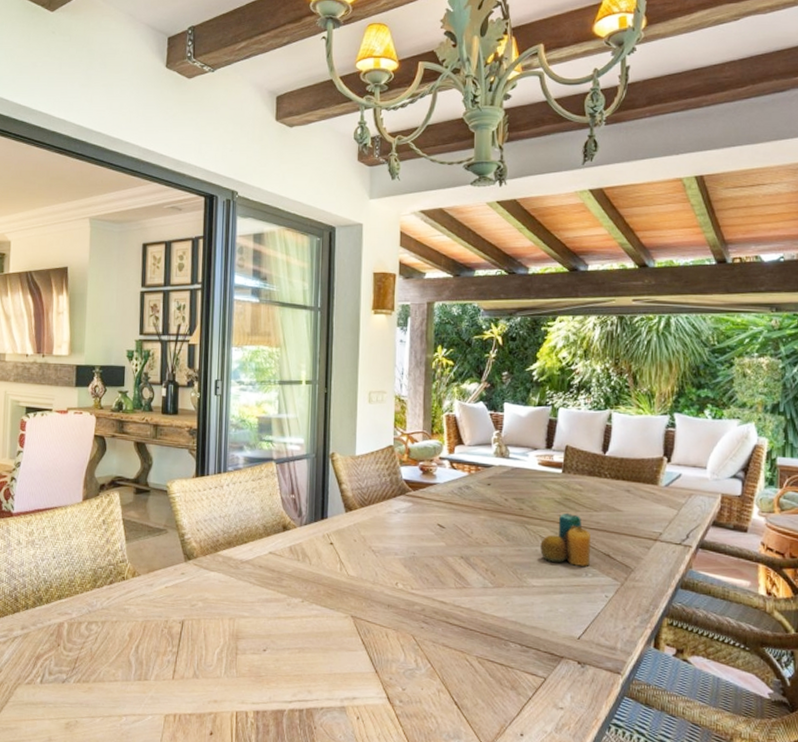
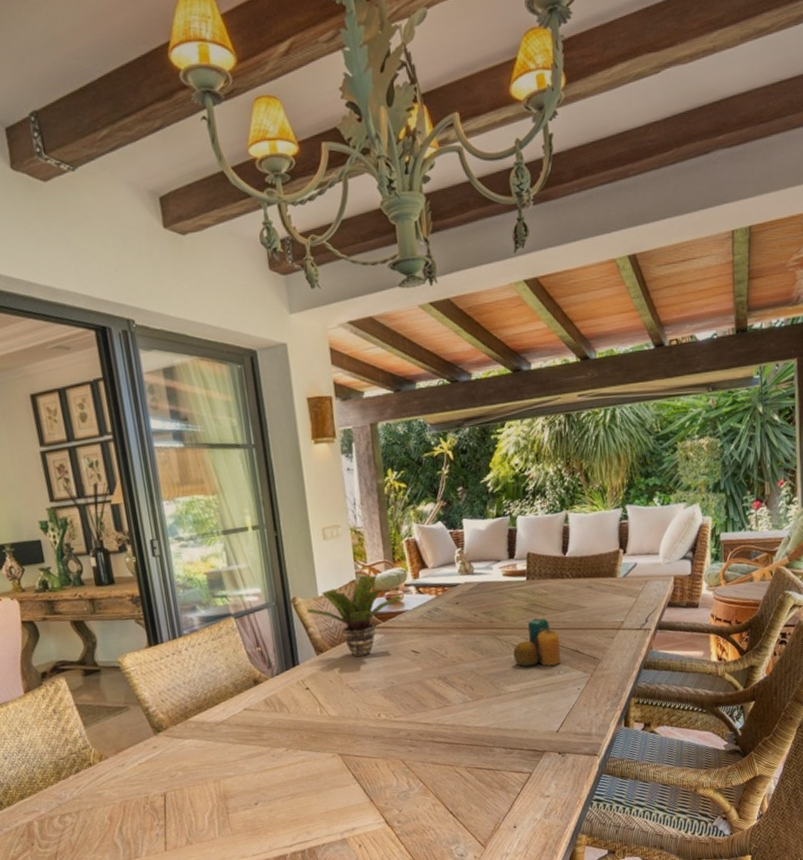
potted plant: none [343,442,435,522] -> present [307,575,402,657]

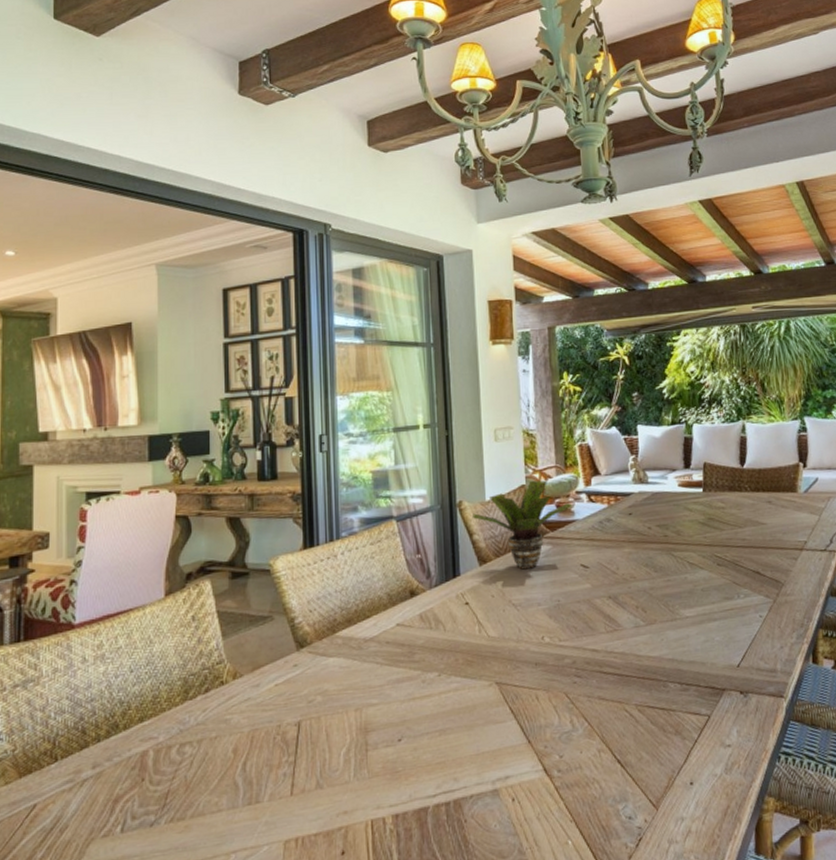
candle: present [513,617,561,668] -> none [689,533,740,589]

